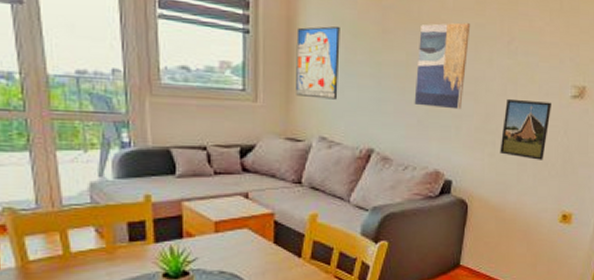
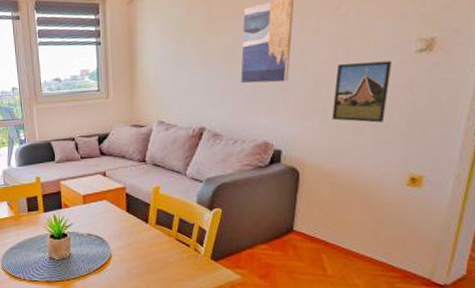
wall art: present [296,26,340,100] -> none [136,24,172,89]

